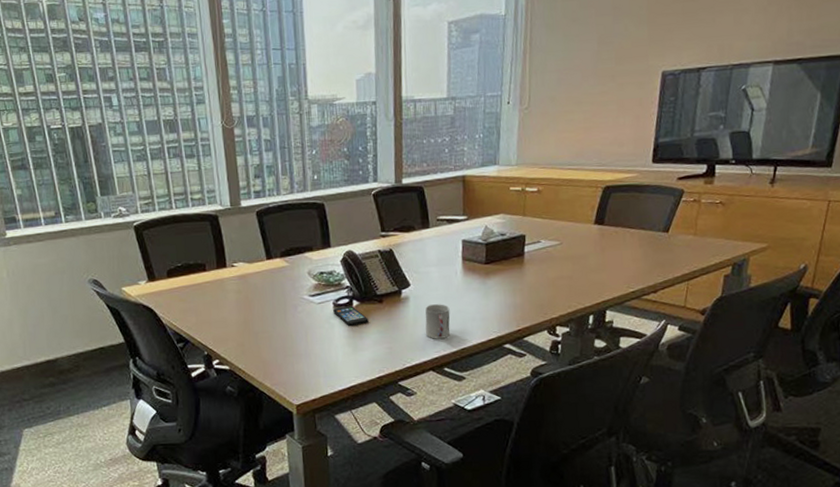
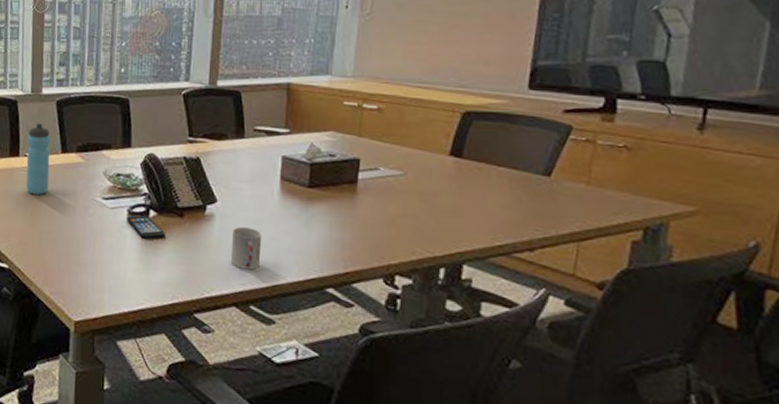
water bottle: none [232,234,259,301] -> present [26,123,50,195]

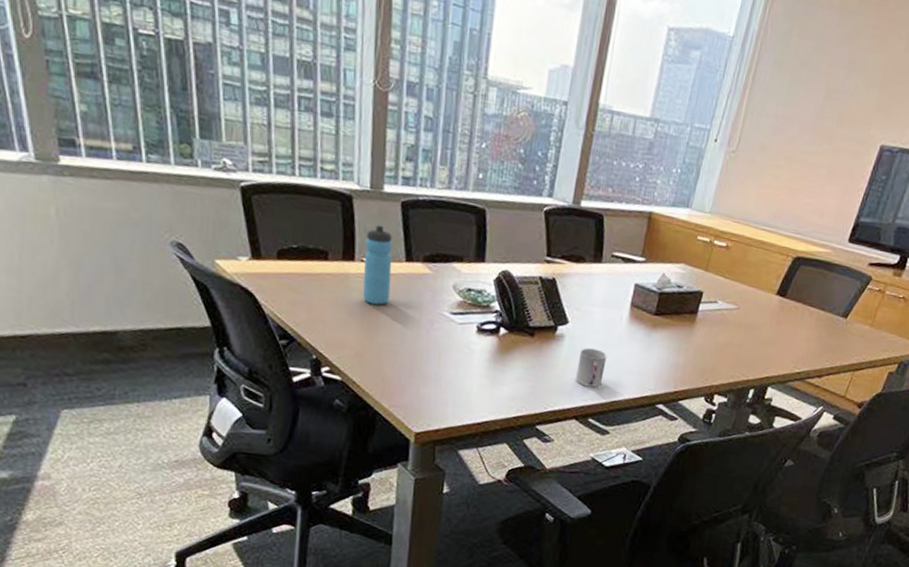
smartphone: present [127,215,165,240] -> none [475,332,515,357]

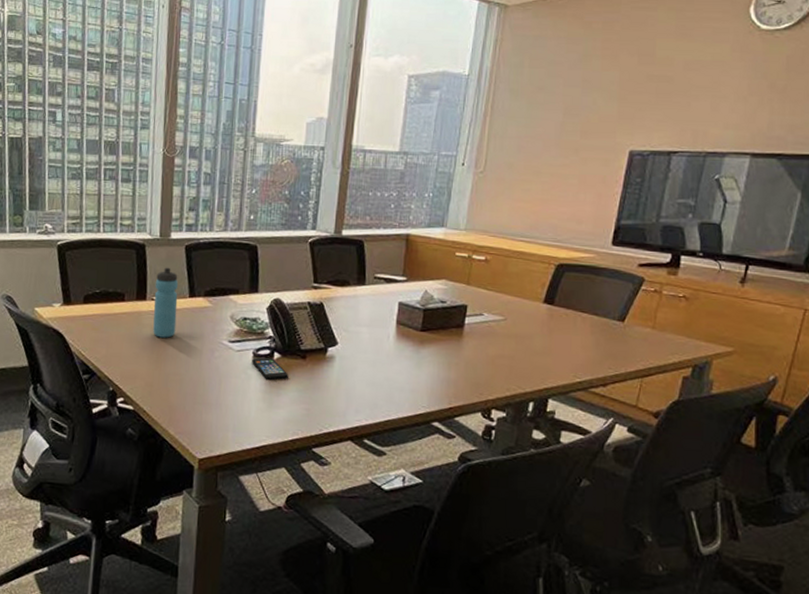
smartphone: none [475,332,515,357] -> present [252,357,288,381]
cup: present [575,348,607,387] -> none [347,368,377,407]

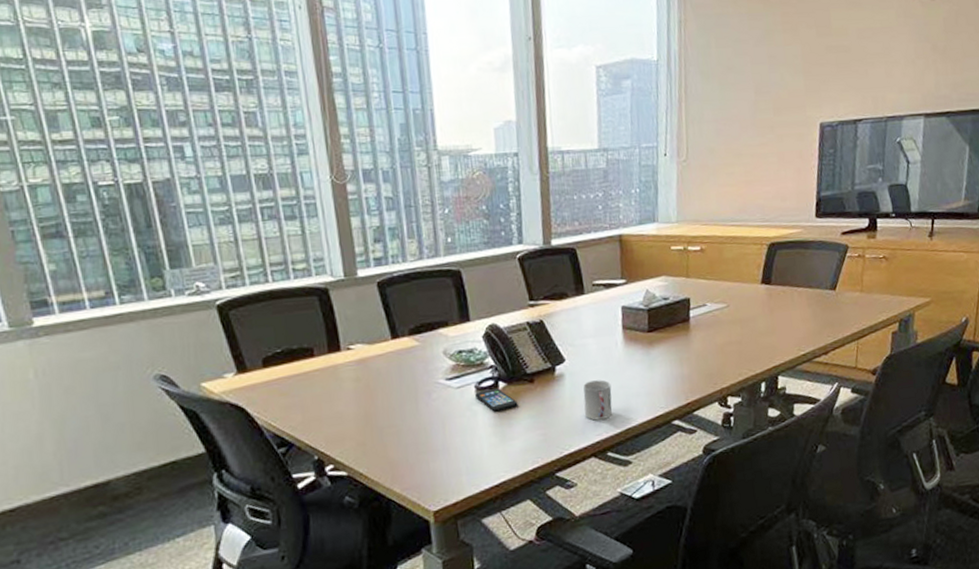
water bottle: present [153,267,178,338] -> none [348,309,383,390]
cup: none [347,368,377,407] -> present [583,379,613,421]

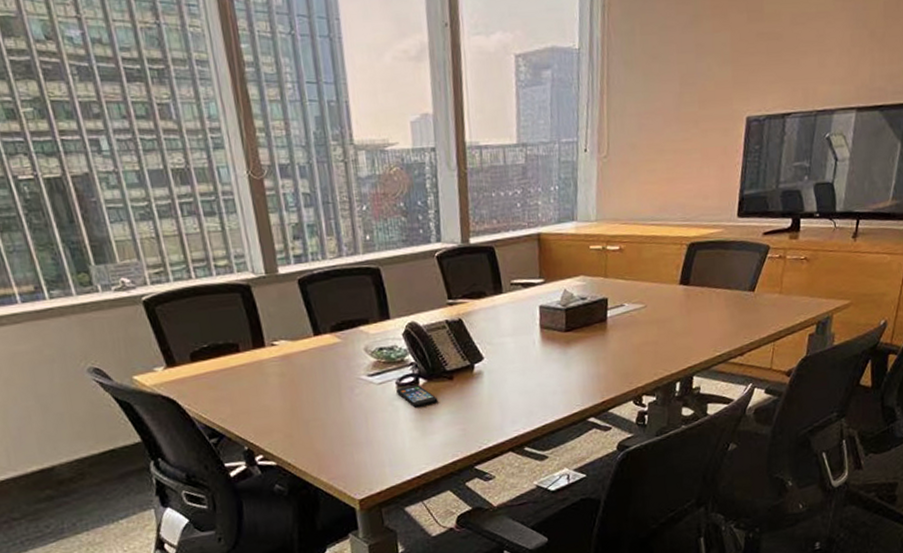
cup: present [583,379,613,421] -> none [501,377,530,417]

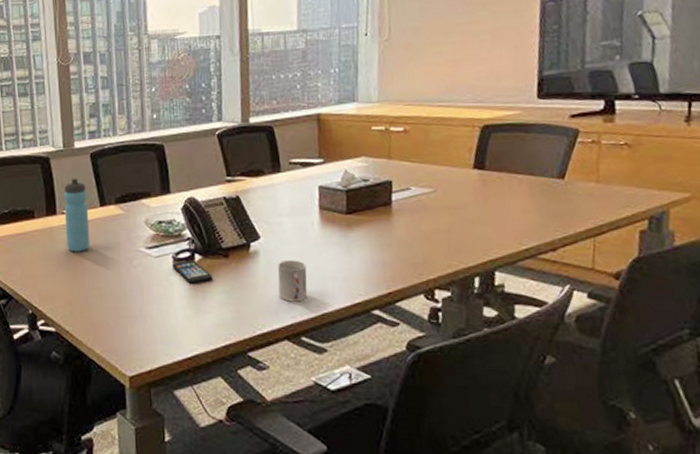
water bottle: none [271,306,307,385] -> present [63,178,90,252]
cup: none [501,377,530,417] -> present [277,260,308,302]

